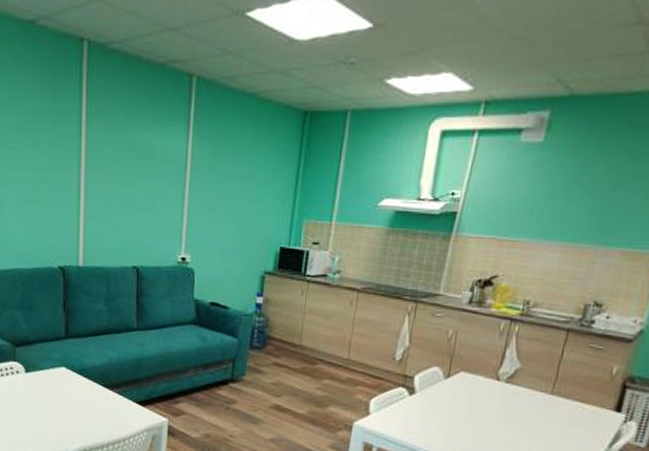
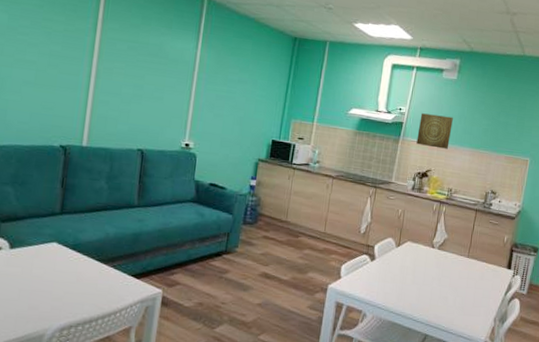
wall art: none [476,197,536,246] -> present [416,113,453,149]

